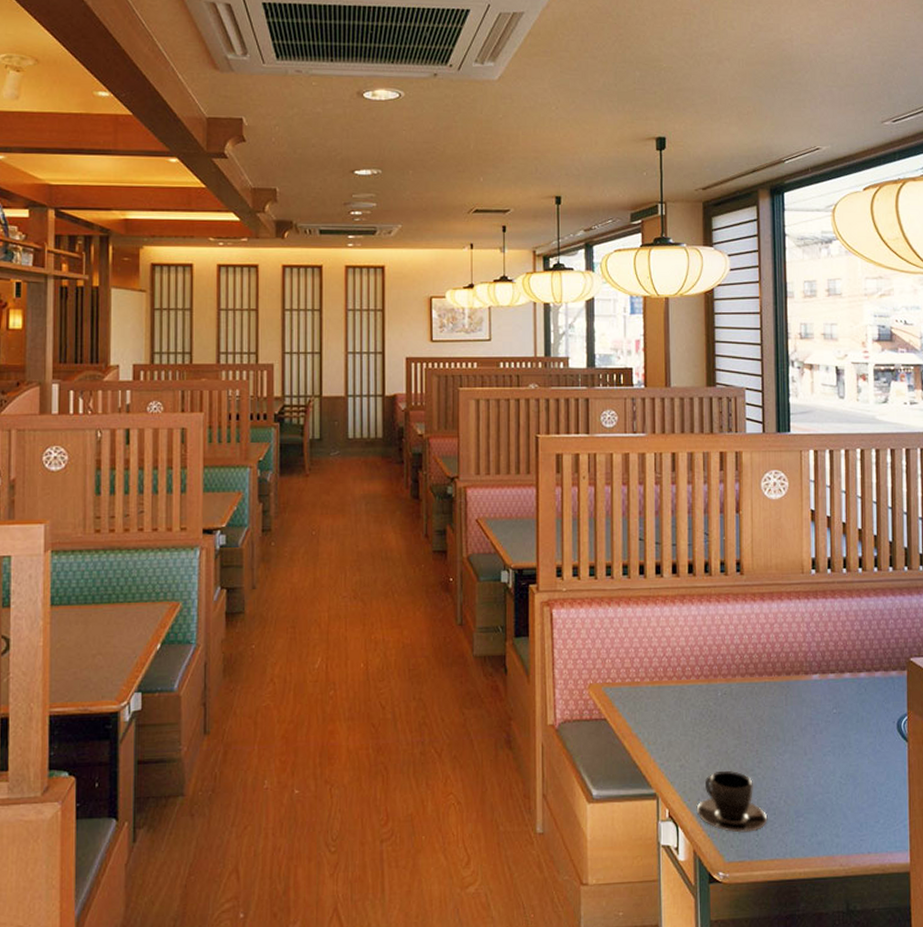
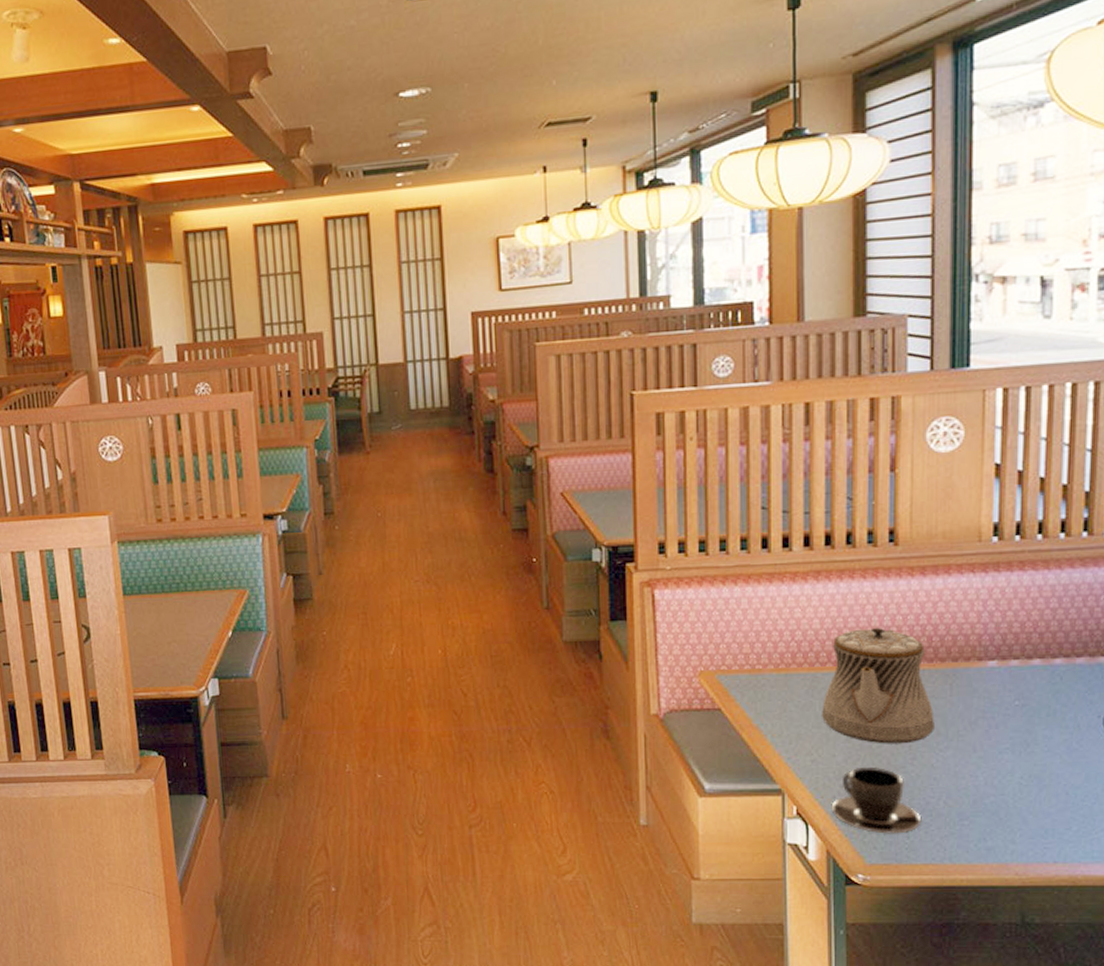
teapot: none [687,644,775,749] -> present [821,627,934,744]

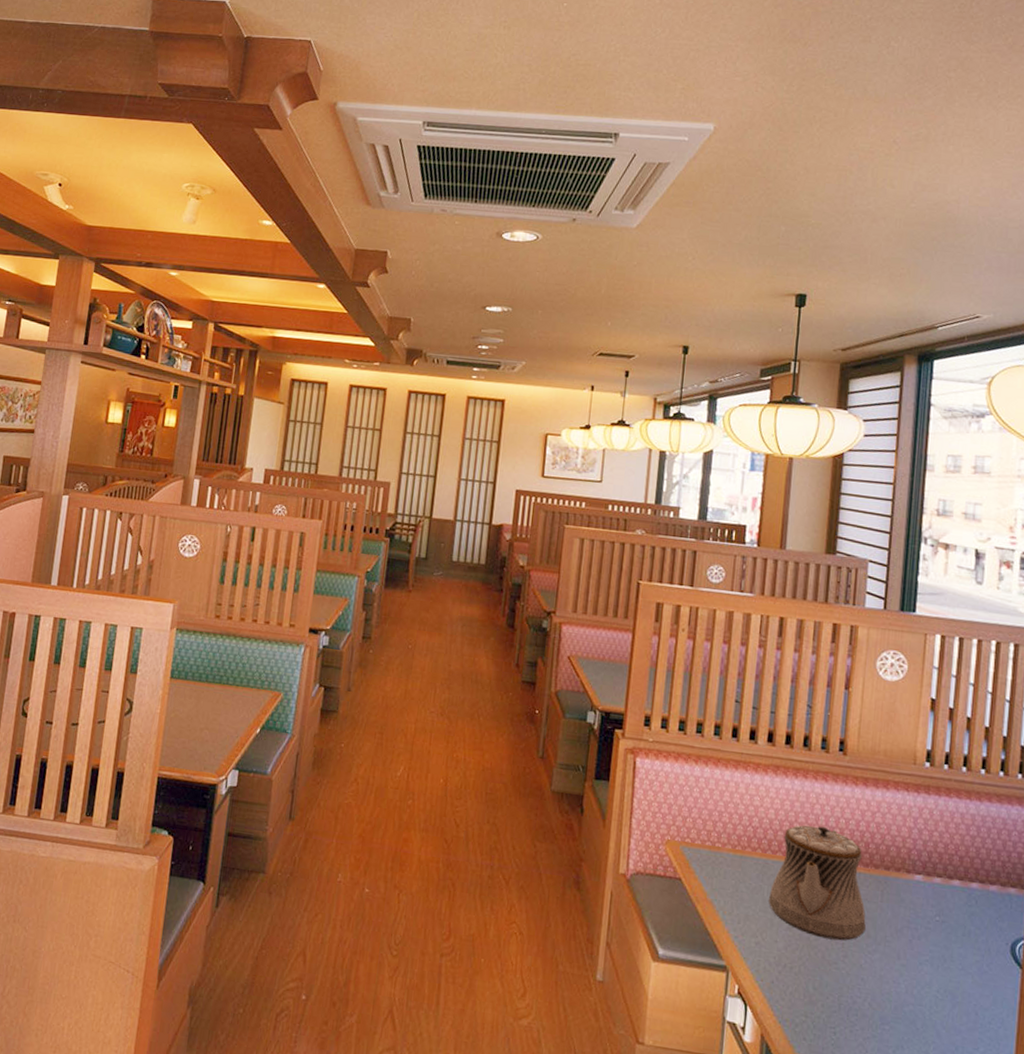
teacup: present [831,766,922,834] -> none [768,956,848,1030]

